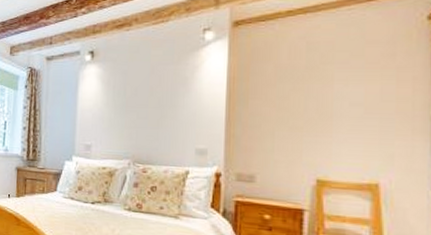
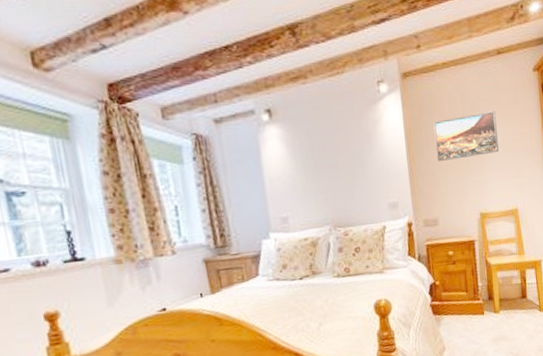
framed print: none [264,65,357,114] -> present [433,111,499,161]

